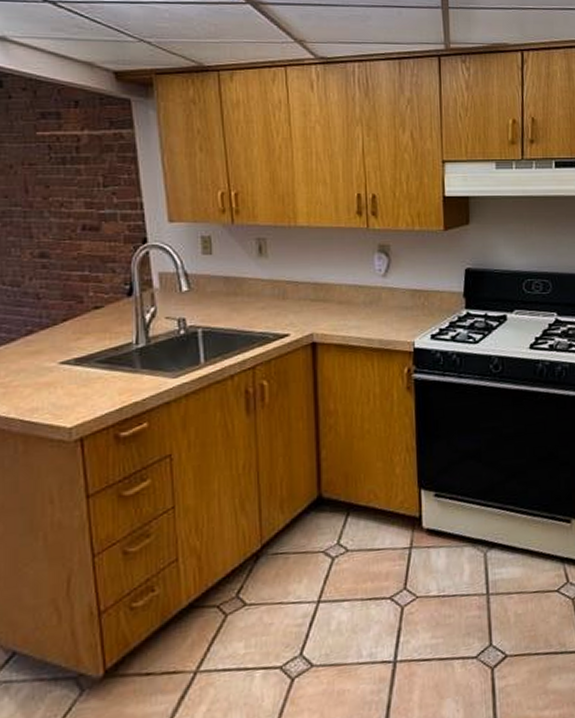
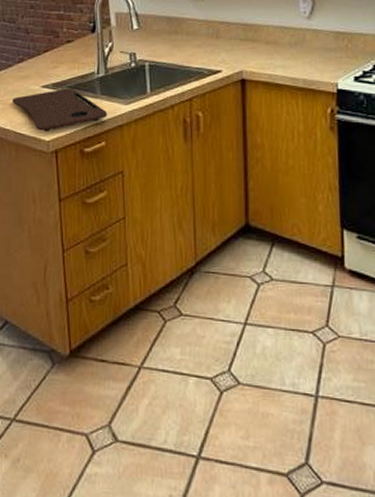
cutting board: none [17,363,151,418] -> present [12,88,108,132]

